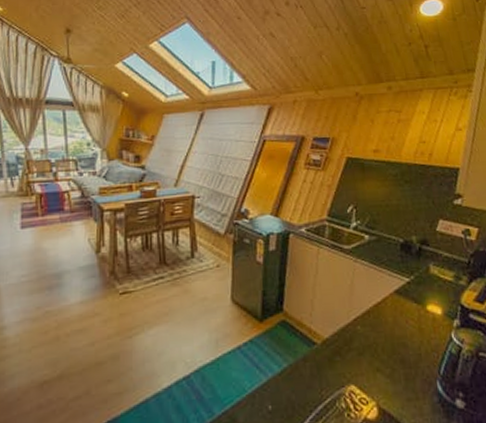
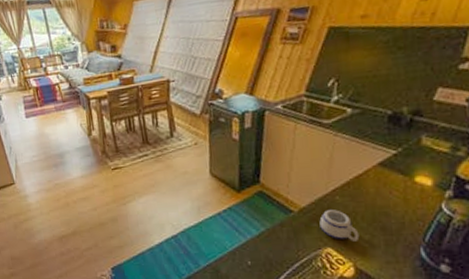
mug: none [342,341,381,377] -> present [319,210,360,241]

